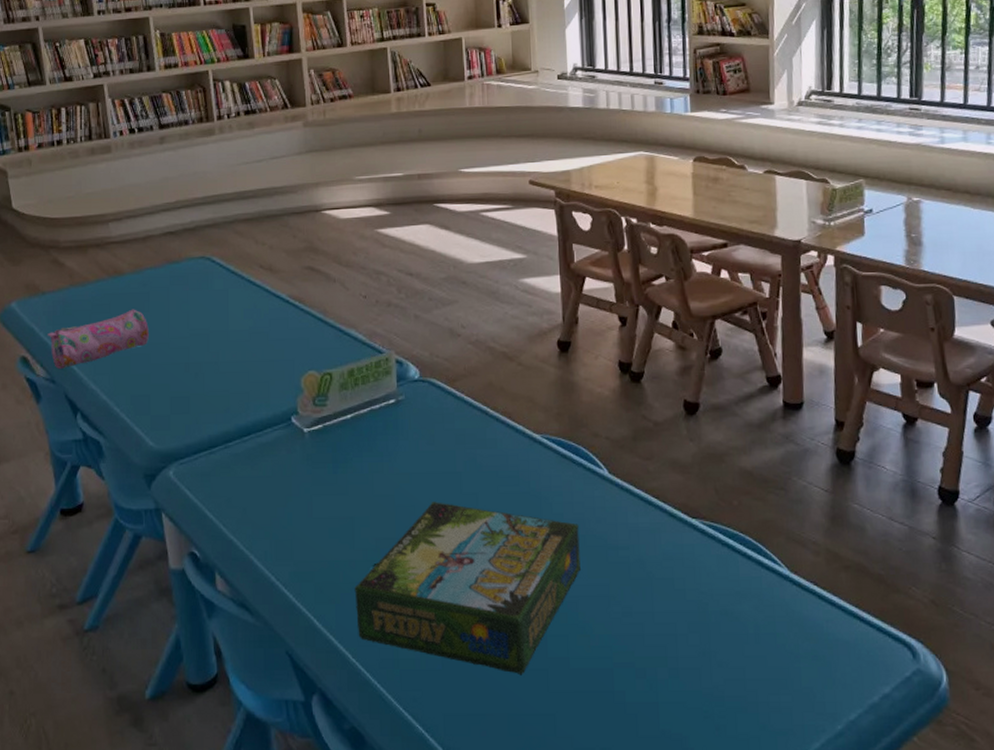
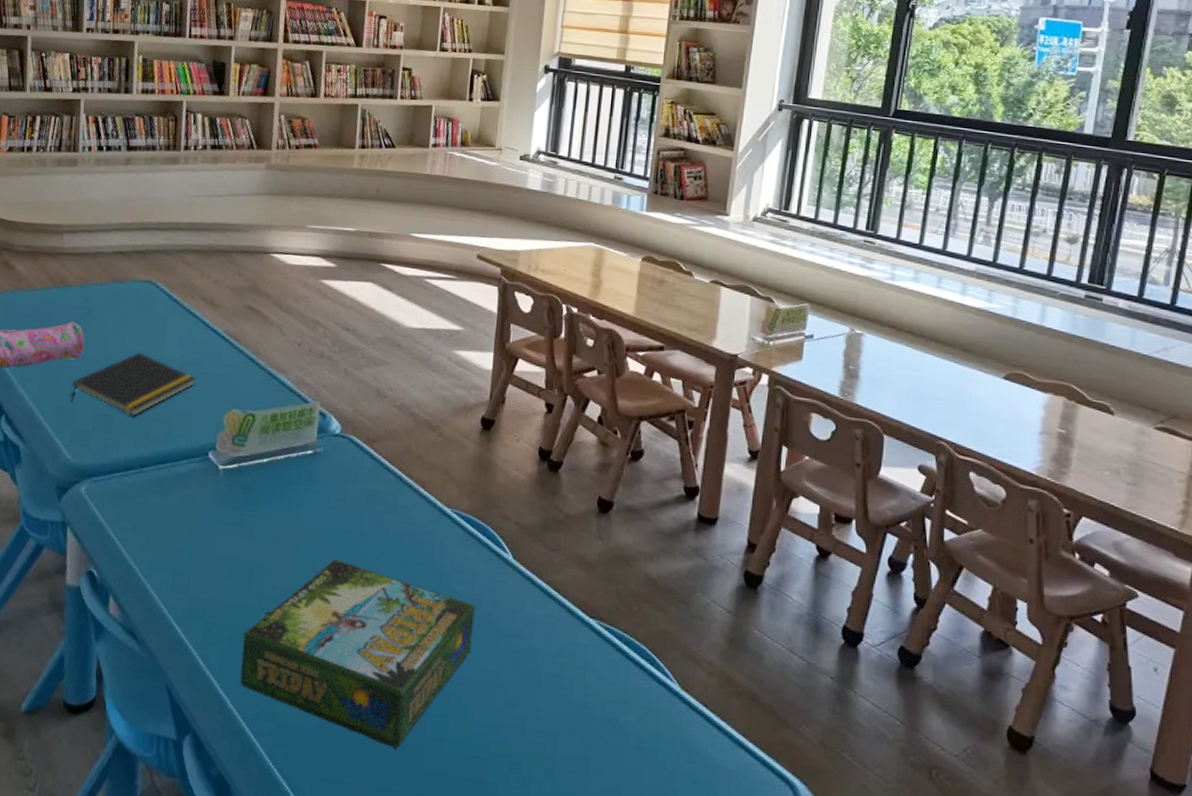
notepad: none [143,329,267,394] -> present [70,352,196,417]

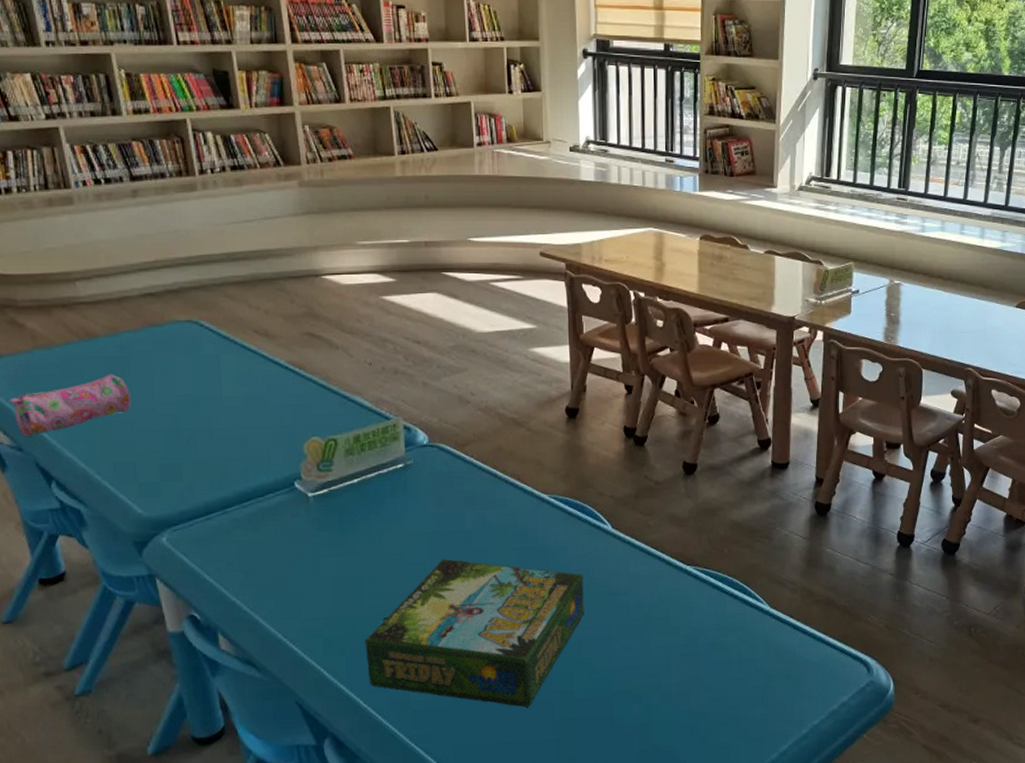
notepad: present [70,352,196,417] -> none [126,395,265,461]

